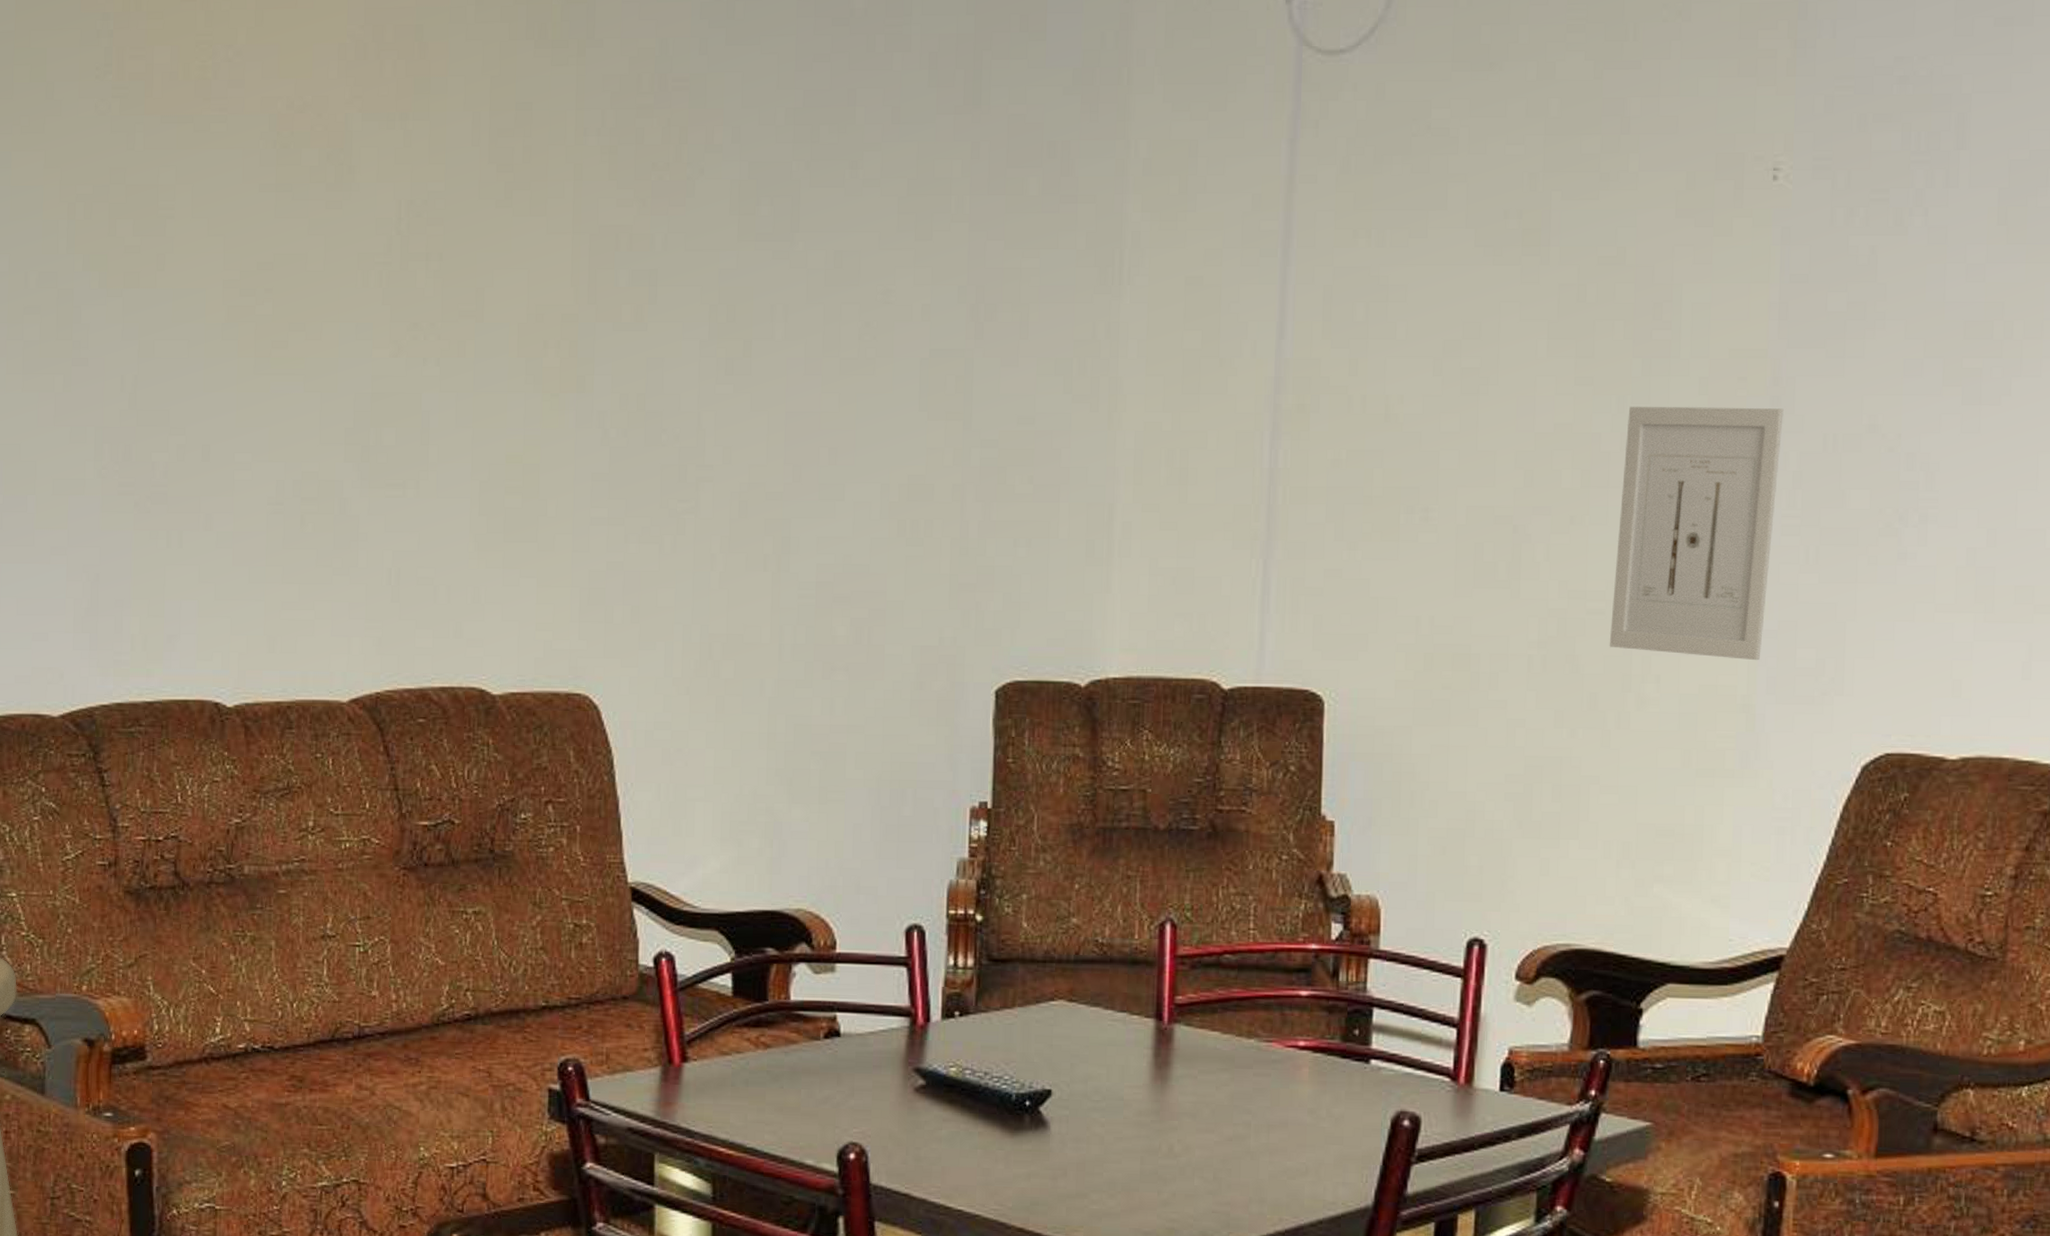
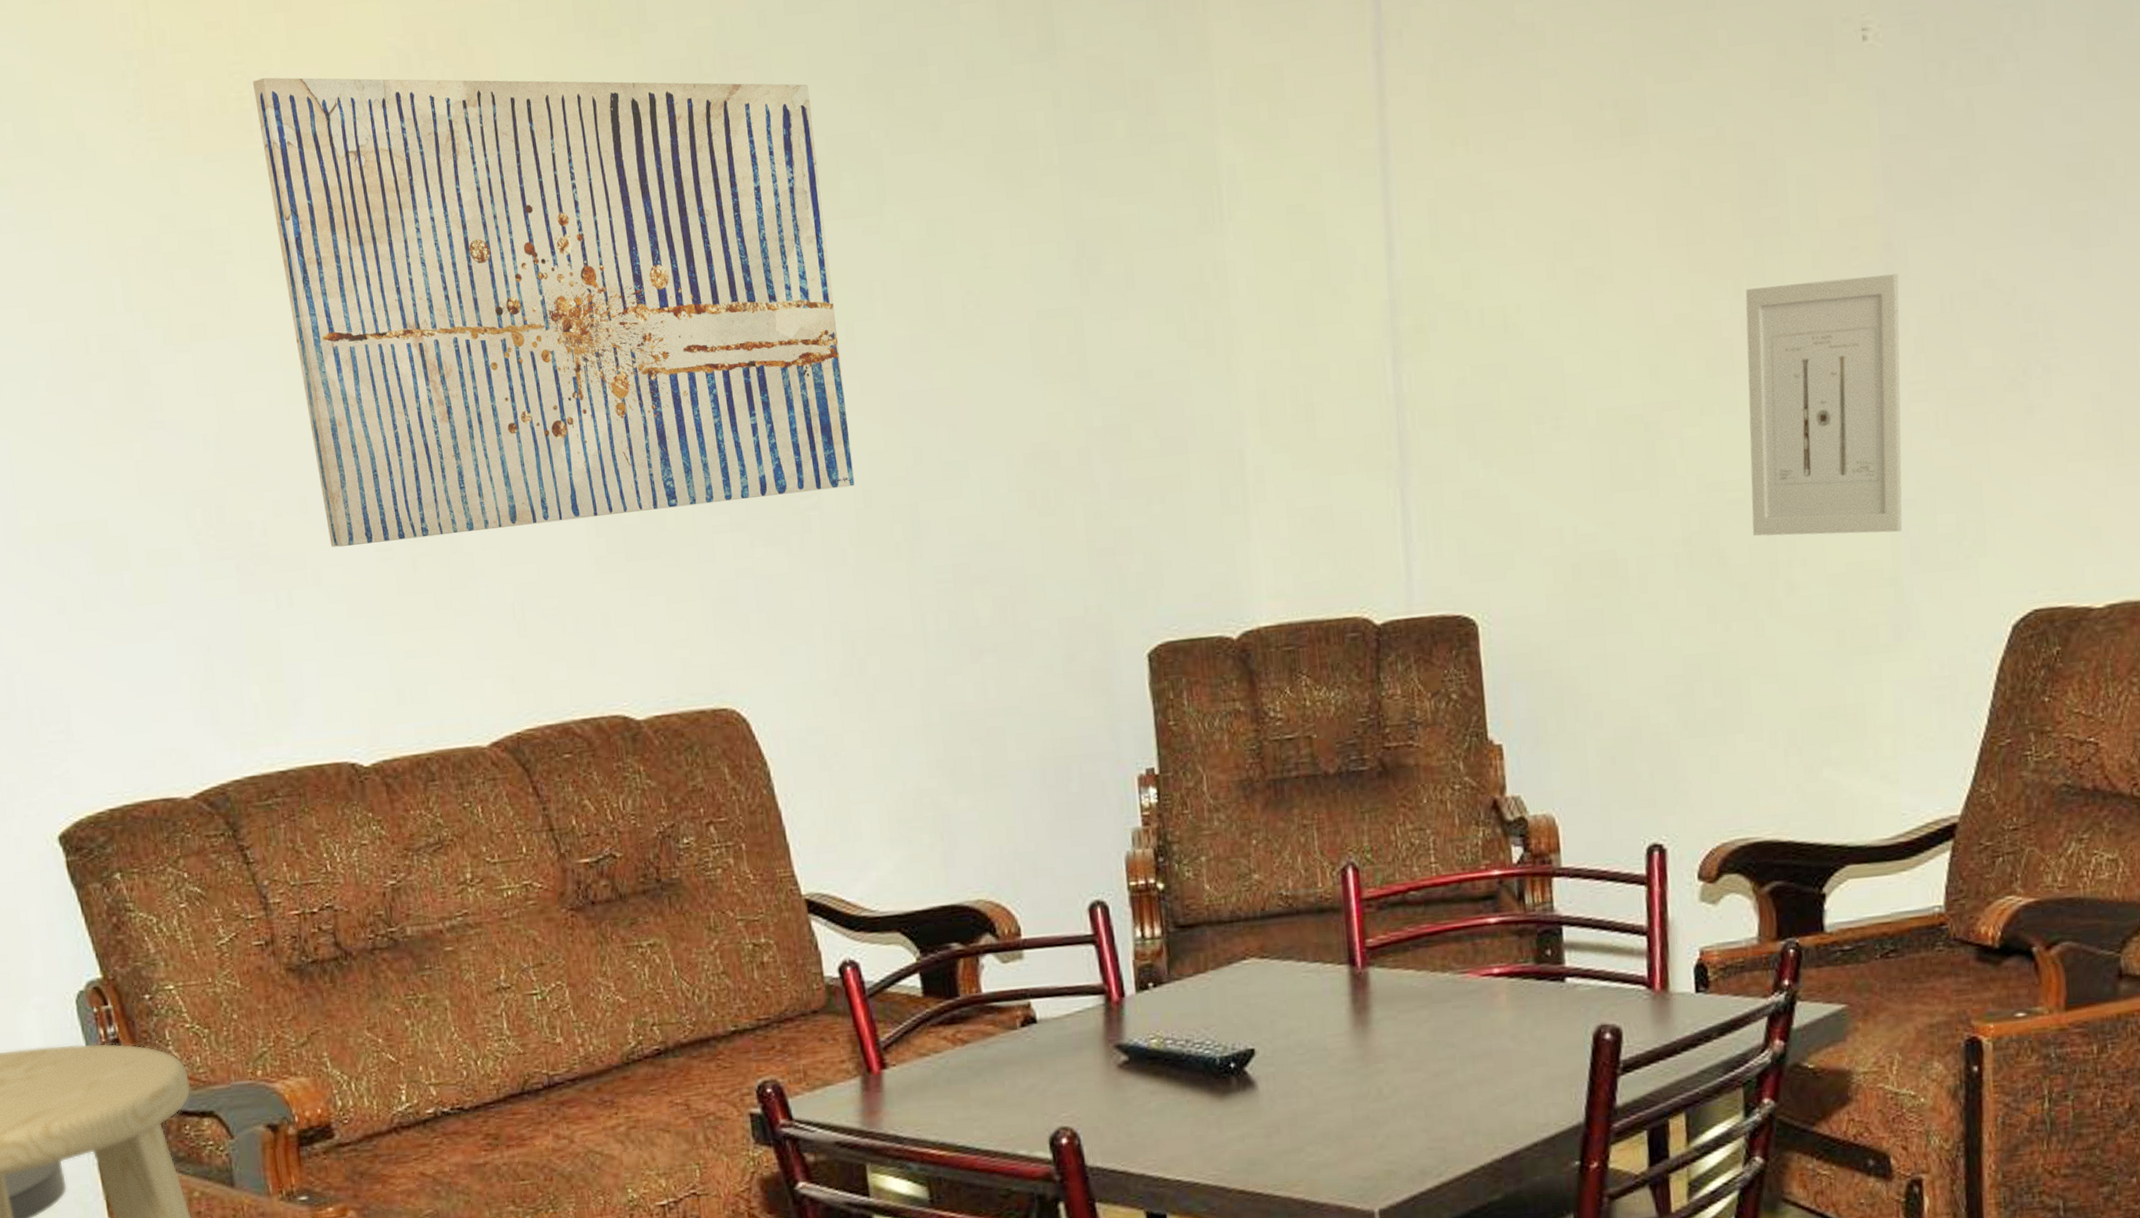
wall art: none [217,50,739,497] -> present [253,77,855,547]

